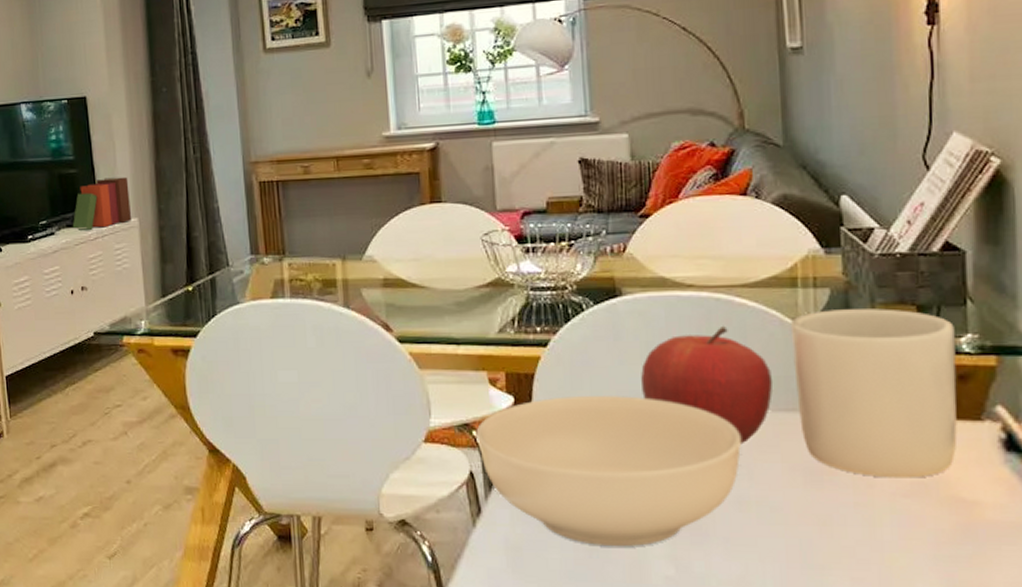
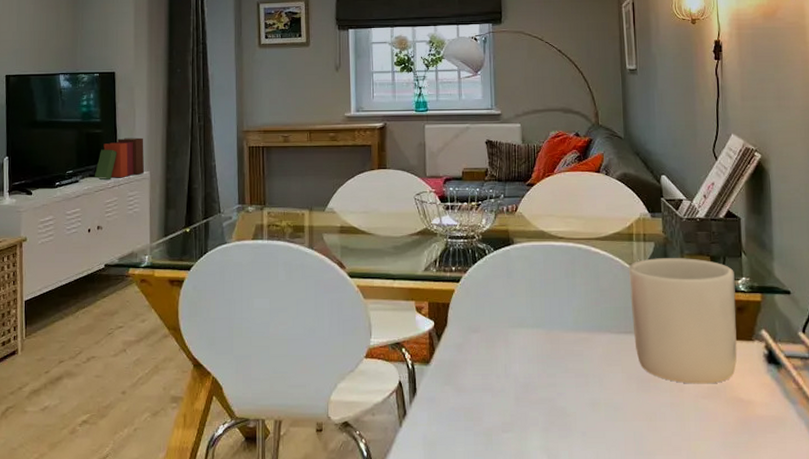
bowl: present [476,396,742,547] -> none [405,321,595,441]
fruit: present [641,325,774,445] -> none [526,268,617,359]

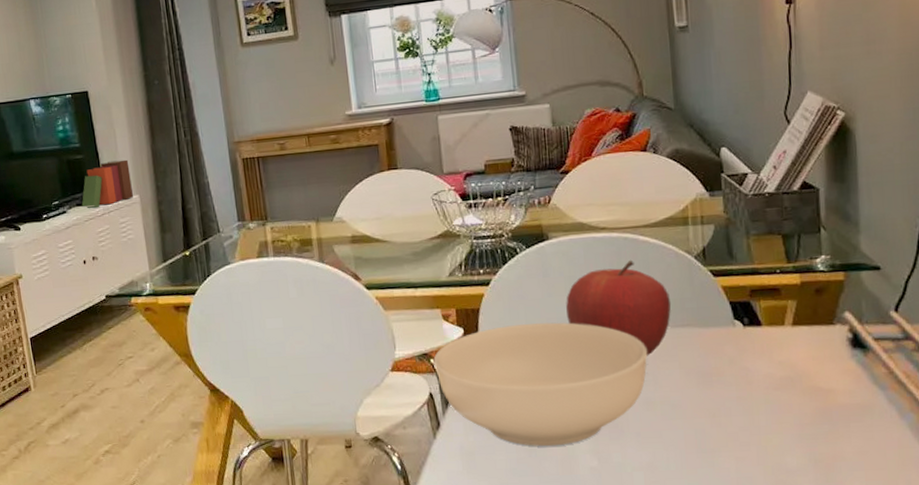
bowl: none [405,321,595,441] -> present [433,322,648,447]
fruit: none [526,268,617,359] -> present [566,259,672,356]
mug: present [628,258,738,384] -> none [683,238,816,376]

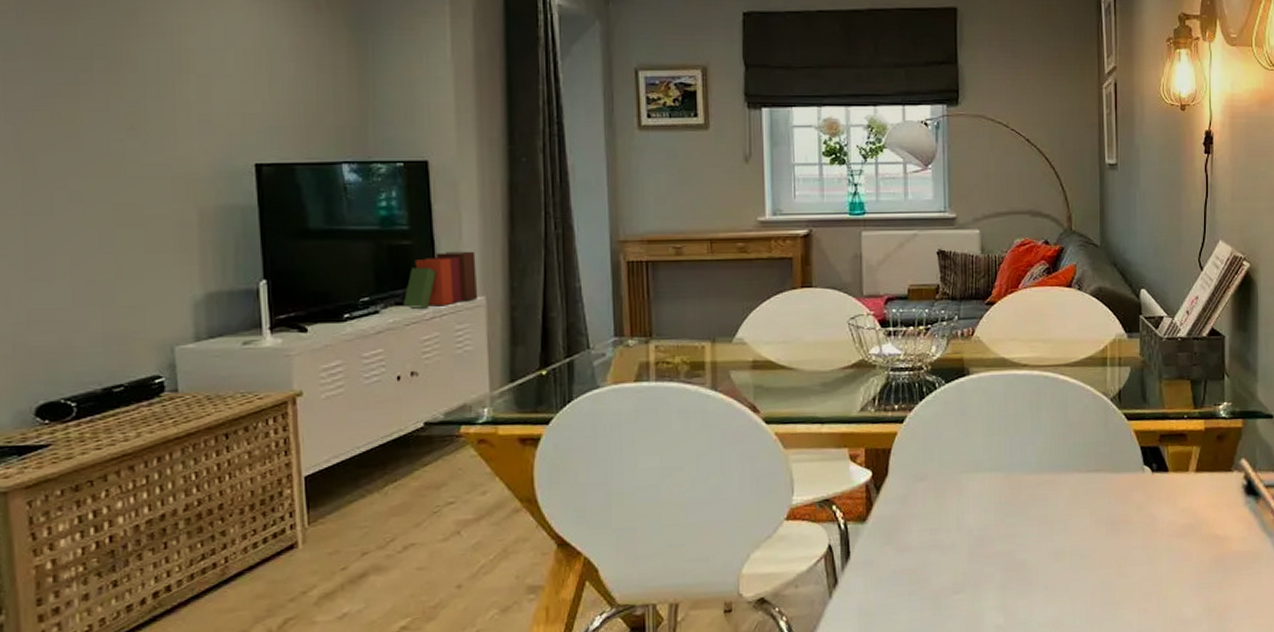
bowl: present [433,322,648,447] -> none [836,465,1061,604]
fruit: present [566,259,672,356] -> none [983,399,1086,503]

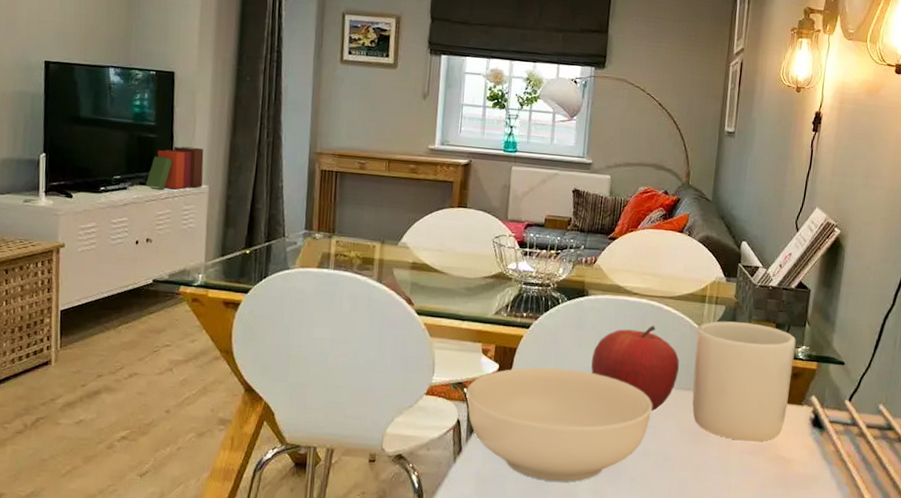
bowl: none [836,465,1061,604] -> present [466,367,653,482]
fruit: none [983,399,1086,503] -> present [591,325,680,412]
mug: none [1100,383,1216,523] -> present [692,320,796,442]

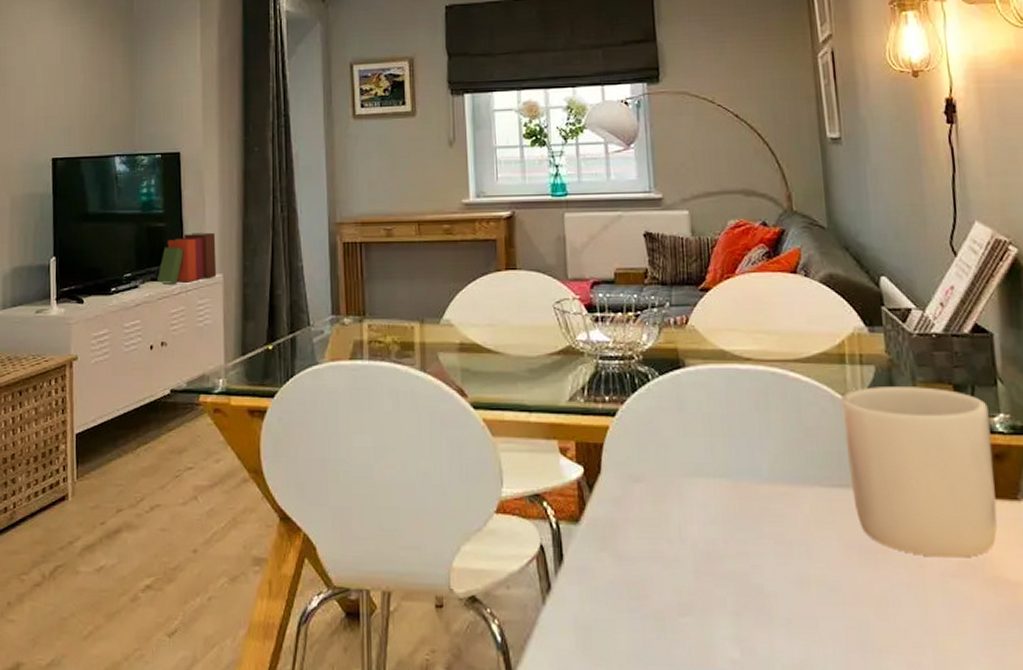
bowl: present [466,367,653,482] -> none [546,468,800,628]
fruit: present [591,325,680,412] -> none [704,399,827,521]

